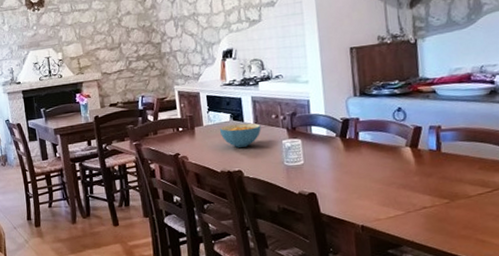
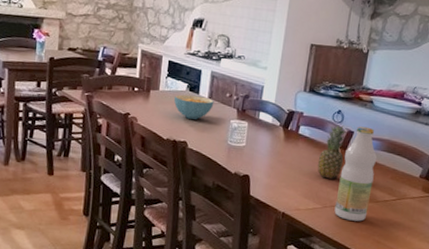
fruit: none [387,123,419,182] -> present [317,125,347,179]
bottle: none [416,118,461,223] -> present [334,126,377,222]

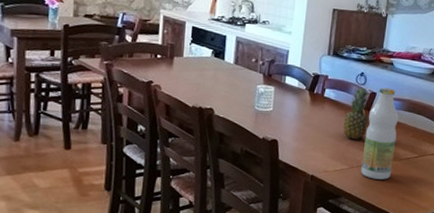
cereal bowl: present [174,94,214,119] -> none [198,60,240,86]

